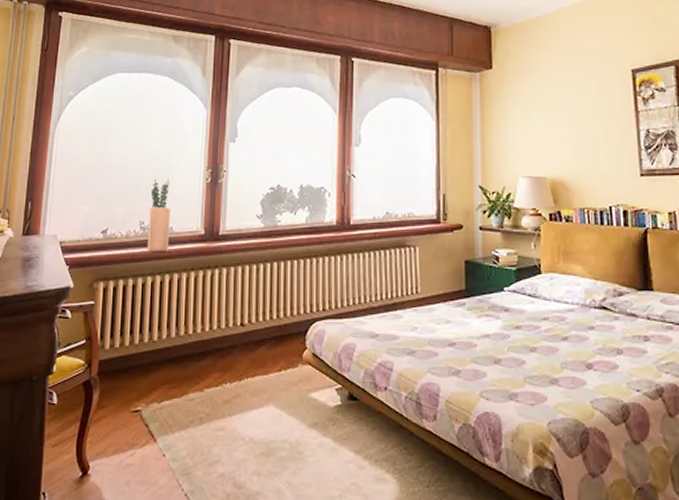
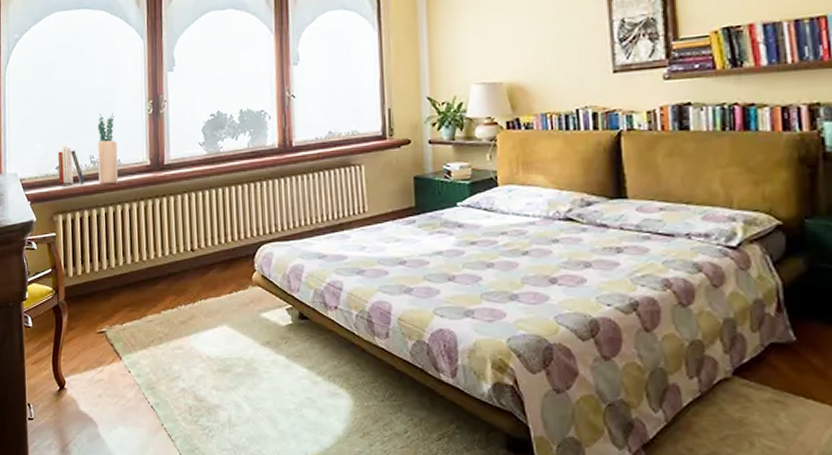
books: none [103,209,133,252] -> present [58,145,85,186]

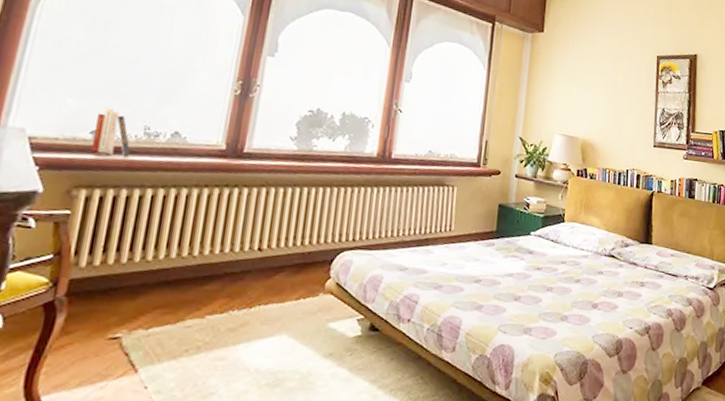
vase: present [97,113,119,186] -> none [150,82,189,165]

